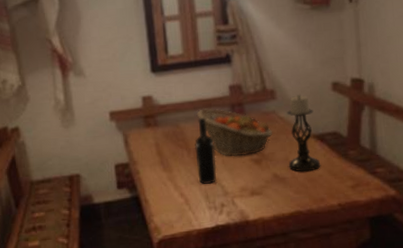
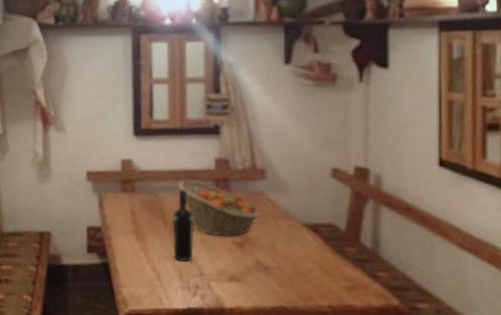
candle holder: present [286,95,321,172] -> none [274,177,312,264]

